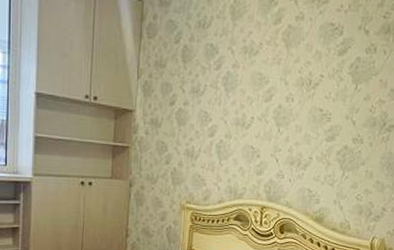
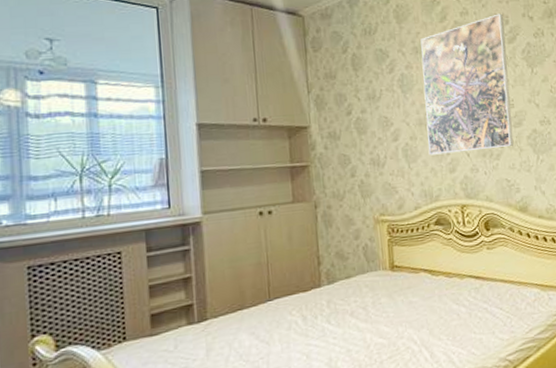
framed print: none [240,22,338,159] -> present [420,13,514,155]

